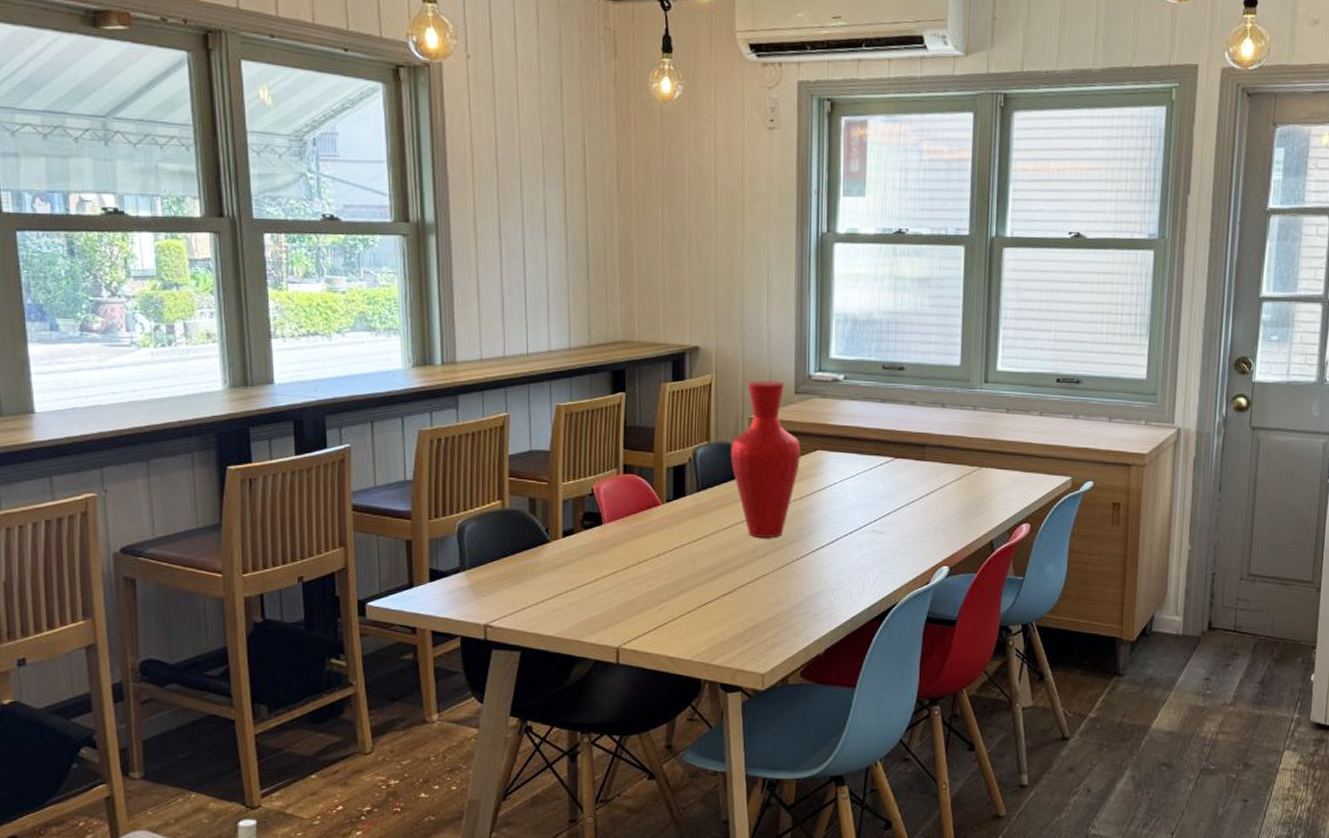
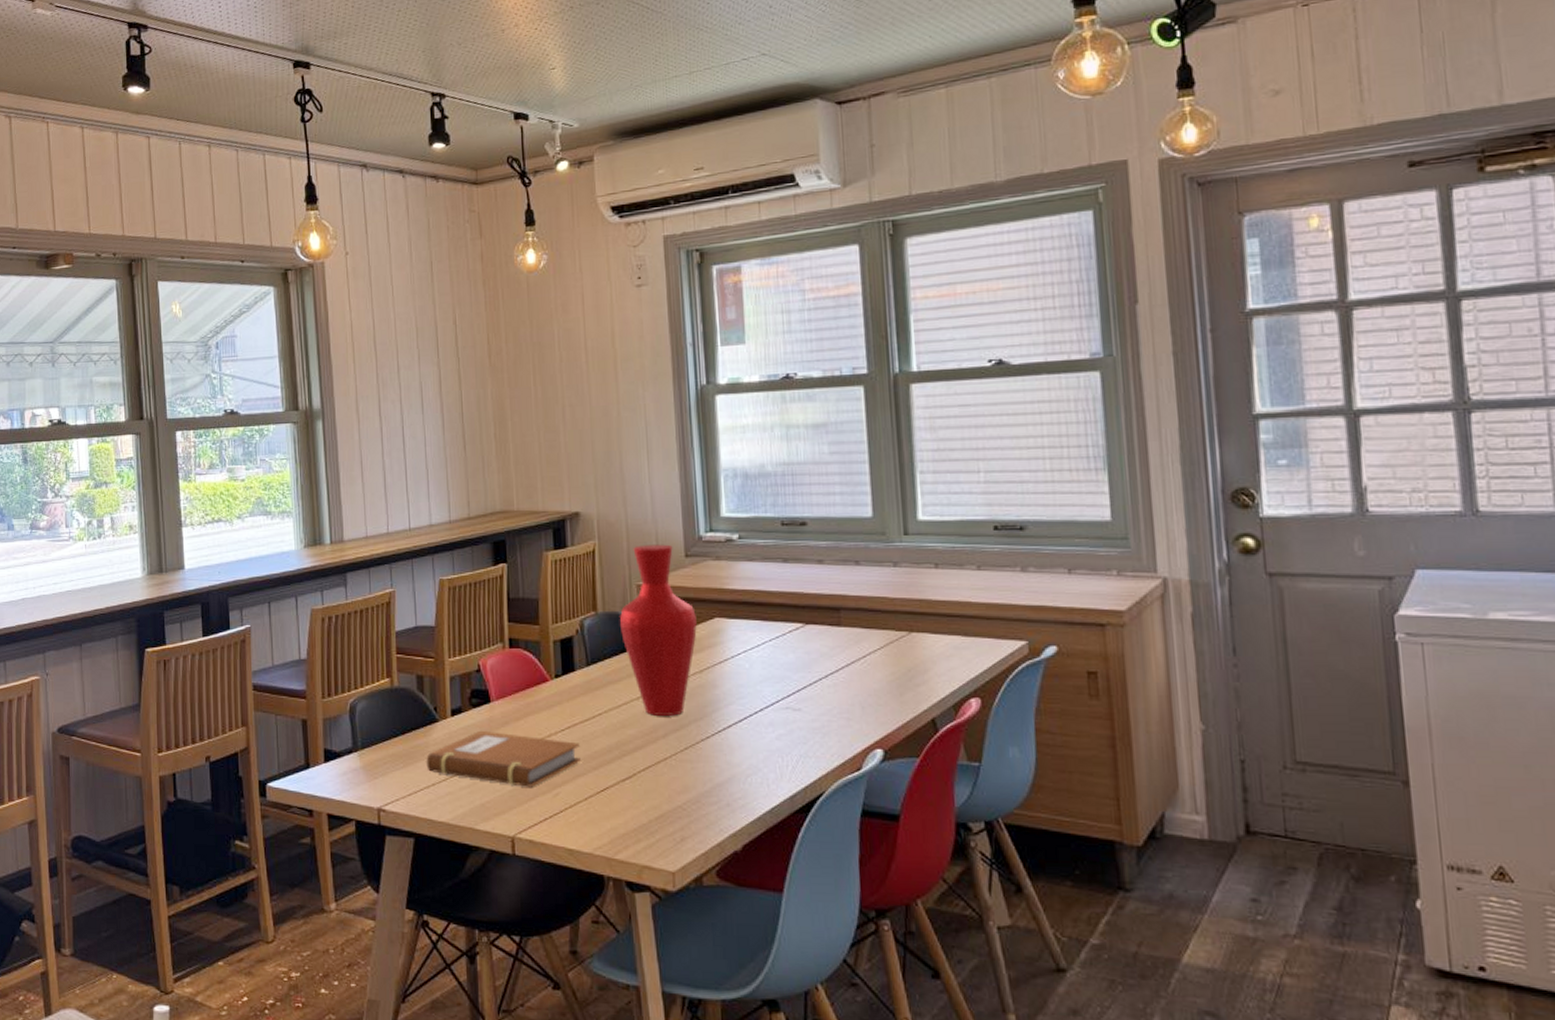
notebook: none [536,550,686,602] -> present [426,730,581,787]

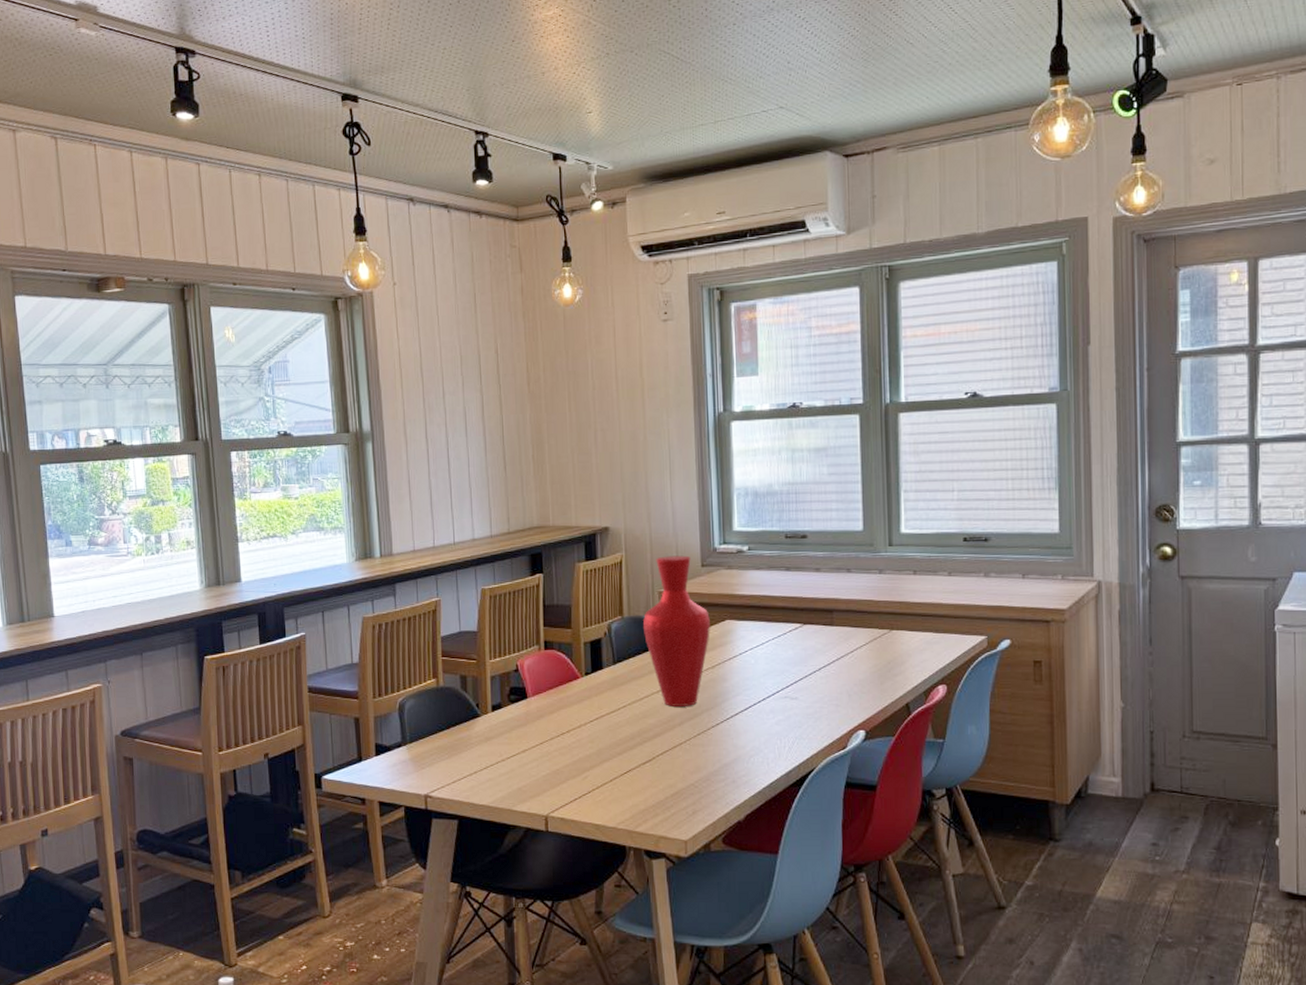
notebook: present [426,730,581,787] -> none [469,723,607,772]

